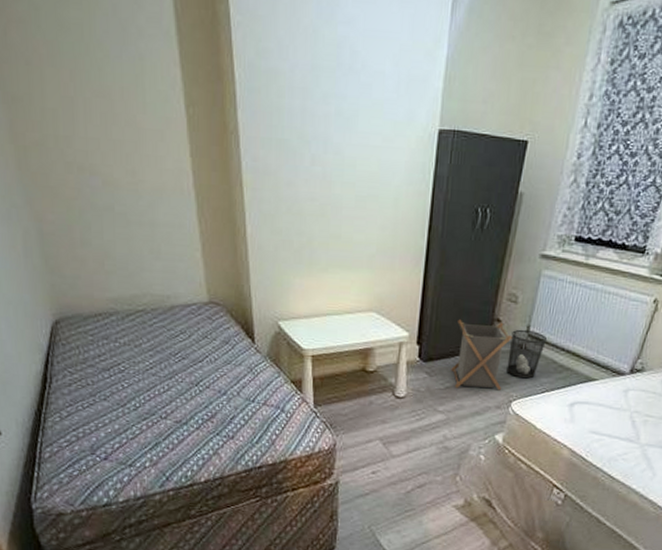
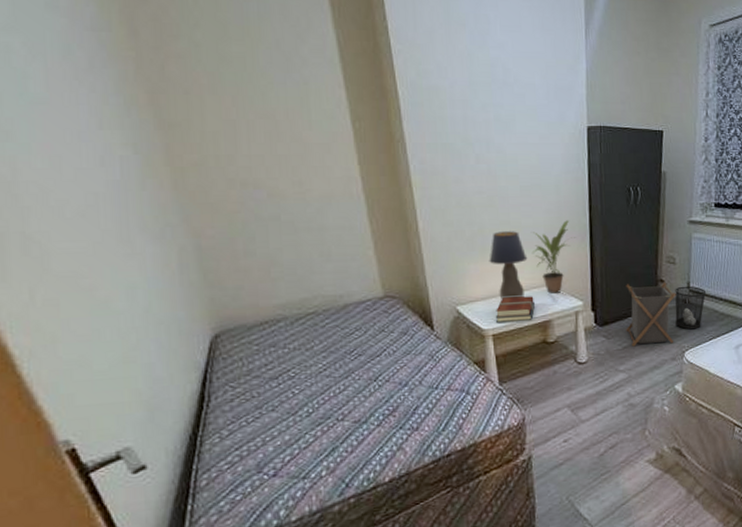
table lamp: none [315,245,356,321] -> present [489,231,528,300]
books: none [317,318,358,345] -> present [496,296,535,322]
potted plant: none [360,240,410,320] -> present [531,220,576,294]

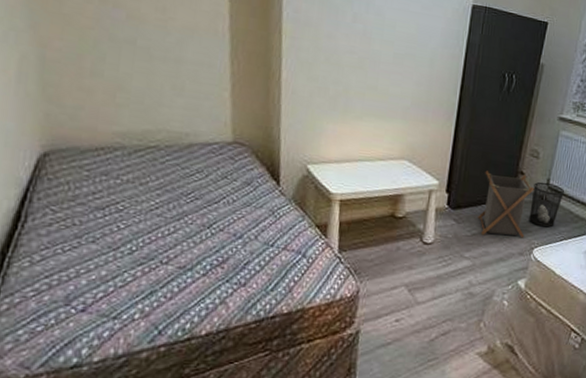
table lamp: present [489,231,528,300] -> none [349,95,390,167]
books: present [496,296,535,322] -> none [346,163,389,191]
potted plant: present [531,220,576,294] -> none [394,95,443,168]

